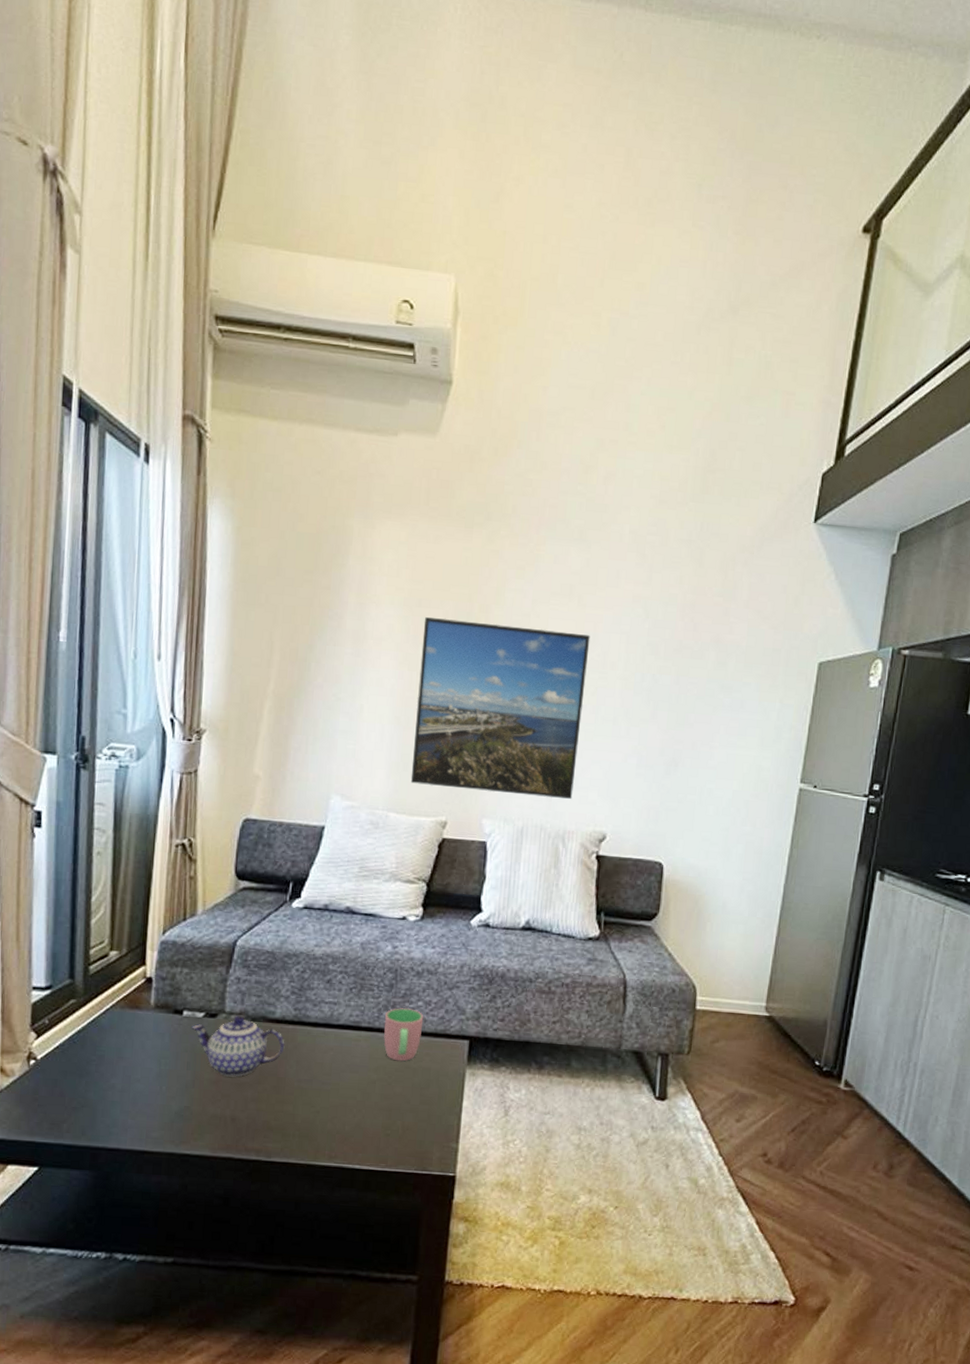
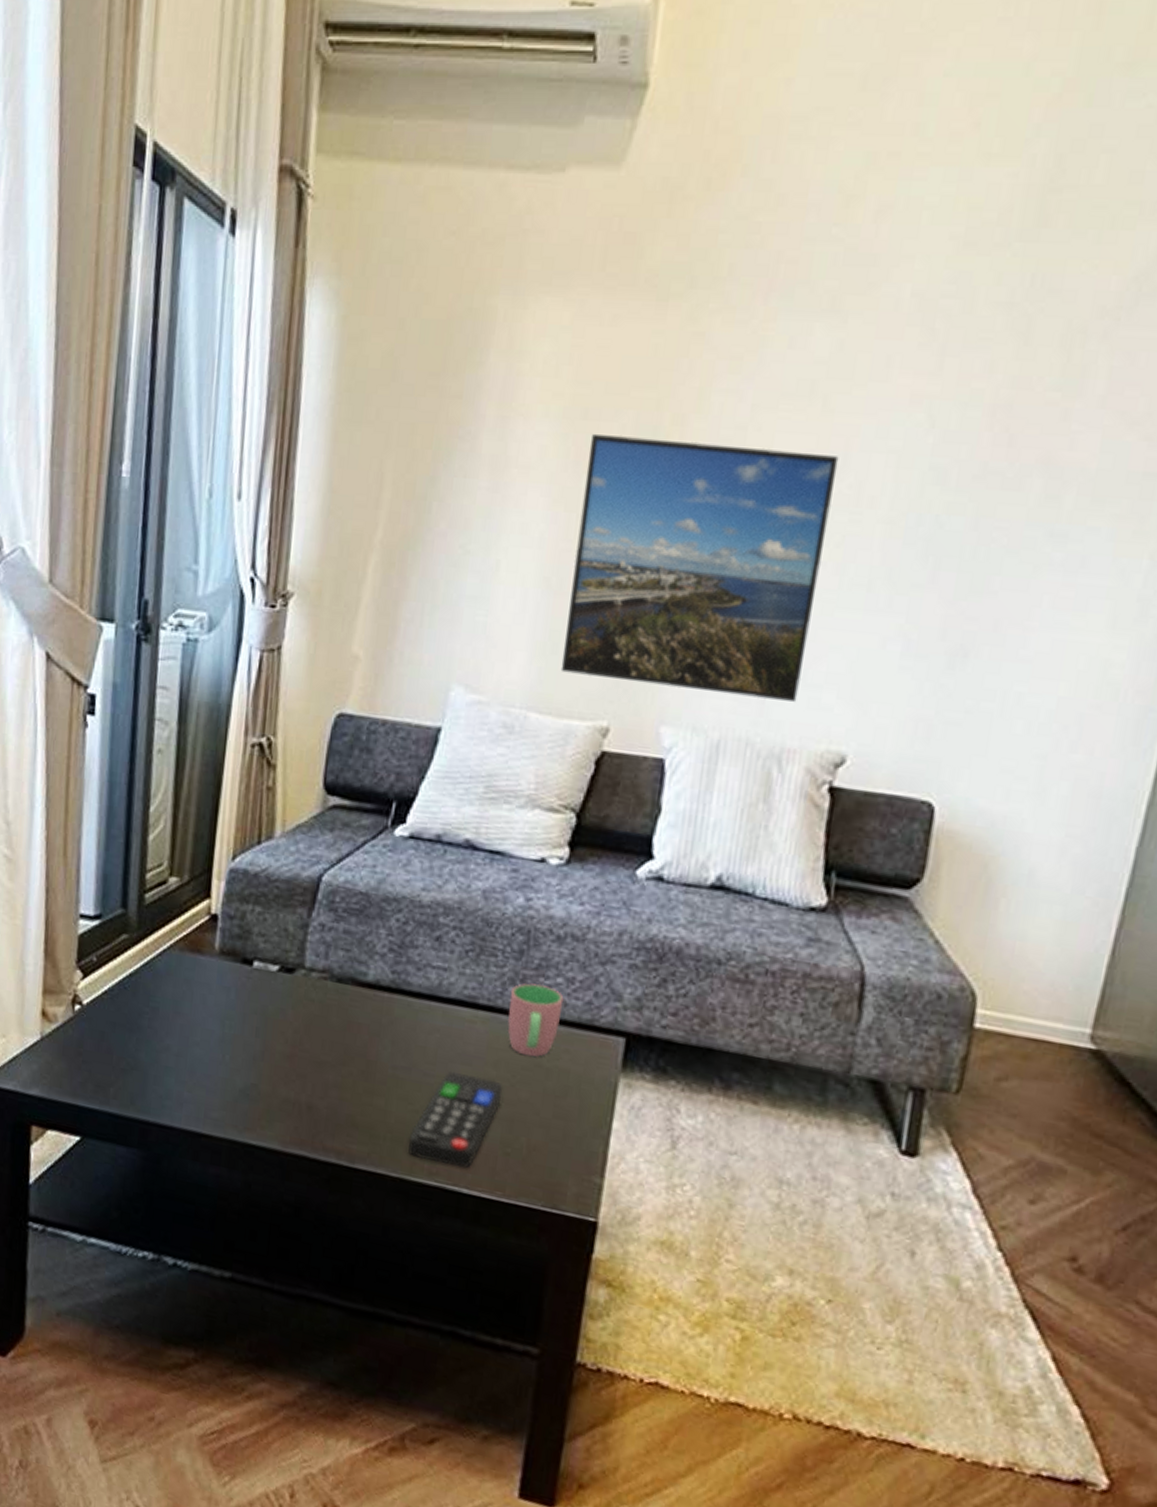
teapot: present [192,1016,285,1078] -> none [263,973,378,1055]
remote control: none [313,1078,382,1150] -> present [408,1070,503,1168]

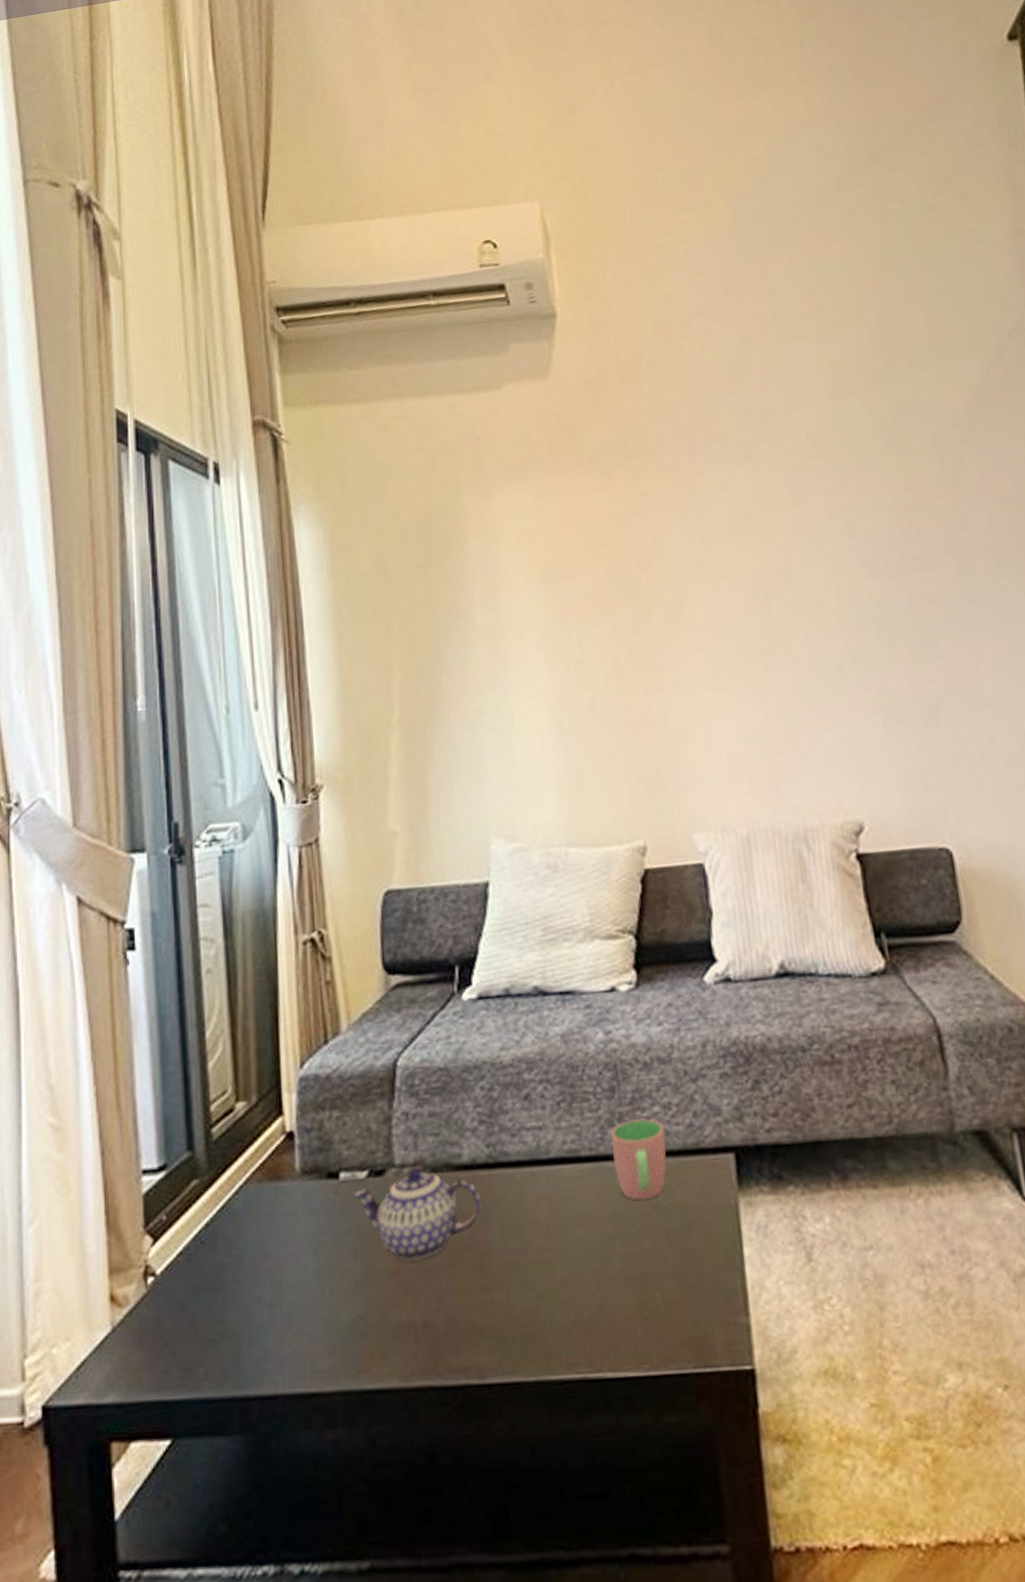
teapot: none [263,973,378,1055] -> present [353,1168,482,1262]
remote control: present [408,1070,503,1168] -> none [538,1237,626,1352]
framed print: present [560,434,839,702] -> none [572,569,807,804]

